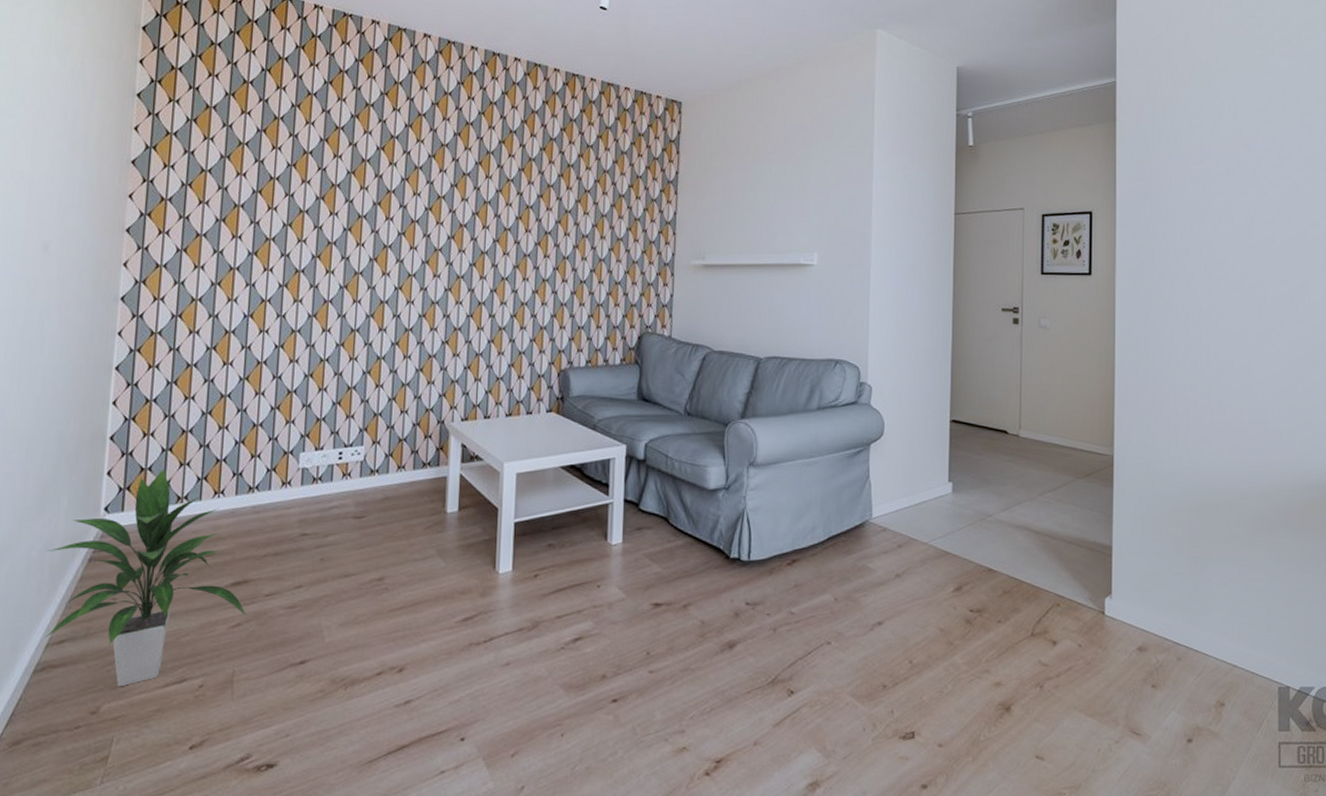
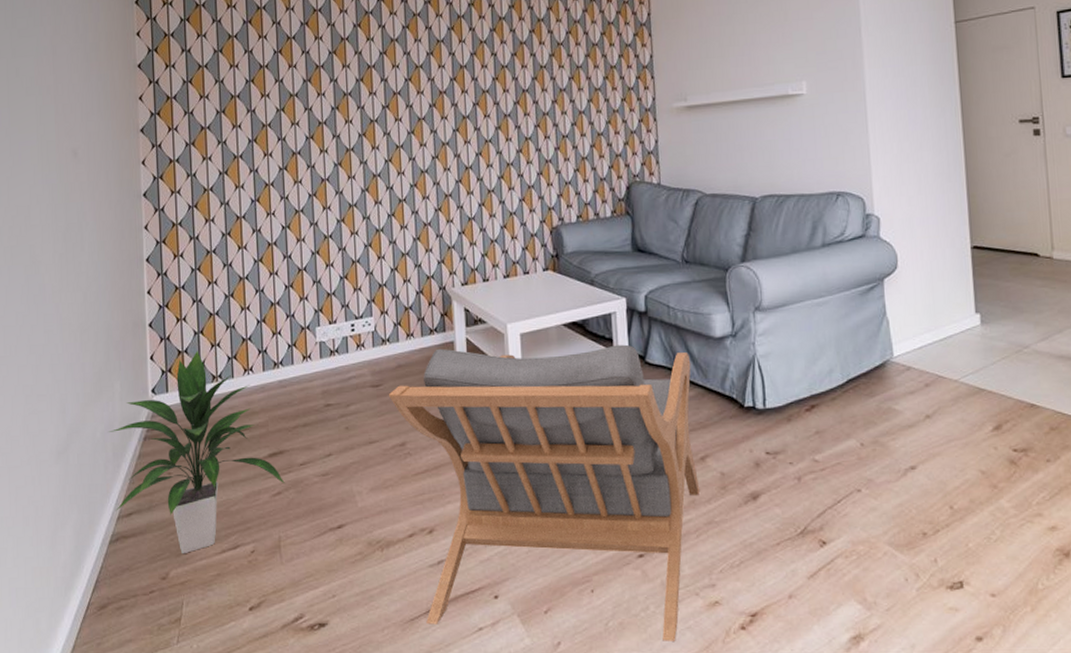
armchair: none [371,483,683,786] -> present [388,344,700,641]

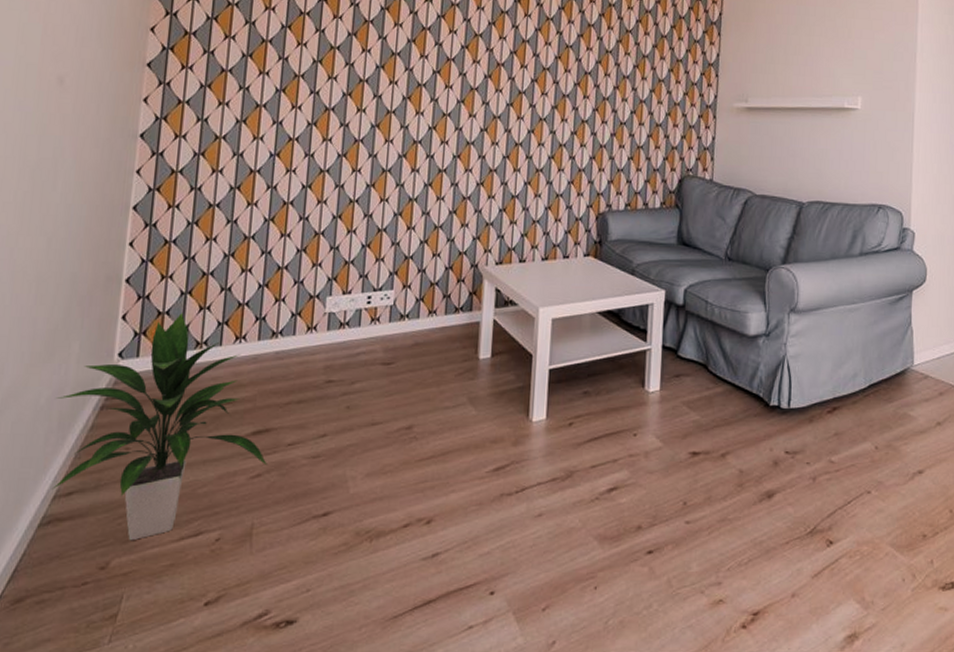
armchair: present [388,344,700,641] -> none [399,328,723,640]

